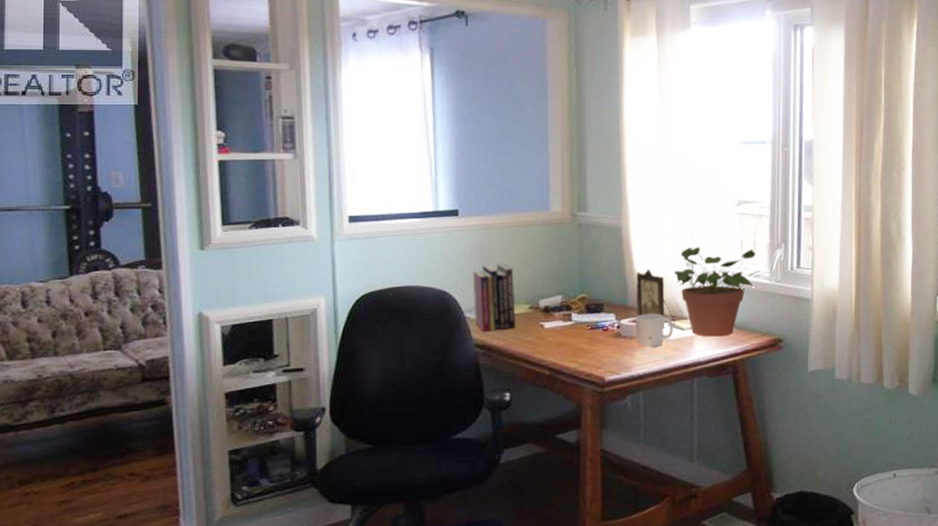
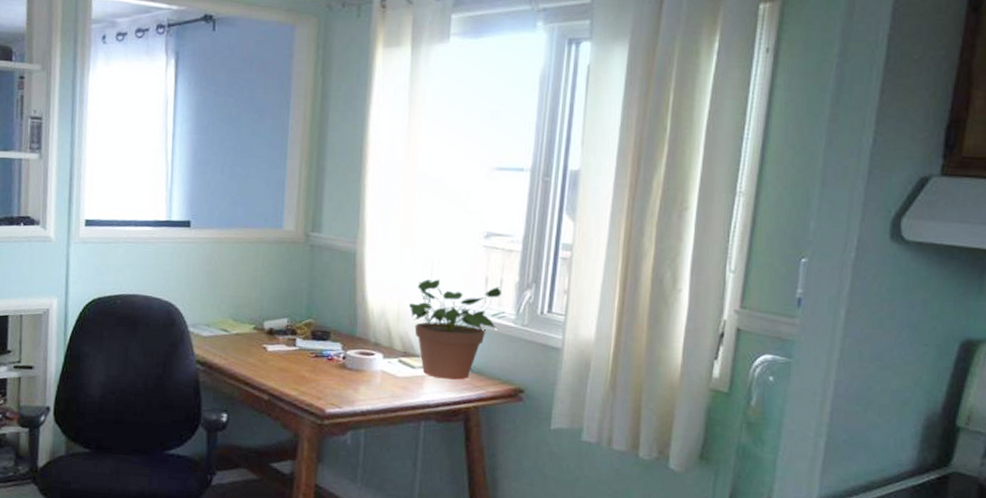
books: present [472,263,516,331] -> none [198,279,241,349]
mug: present [635,314,674,348] -> none [361,346,404,384]
photo frame: present [636,268,676,329] -> none [365,298,406,365]

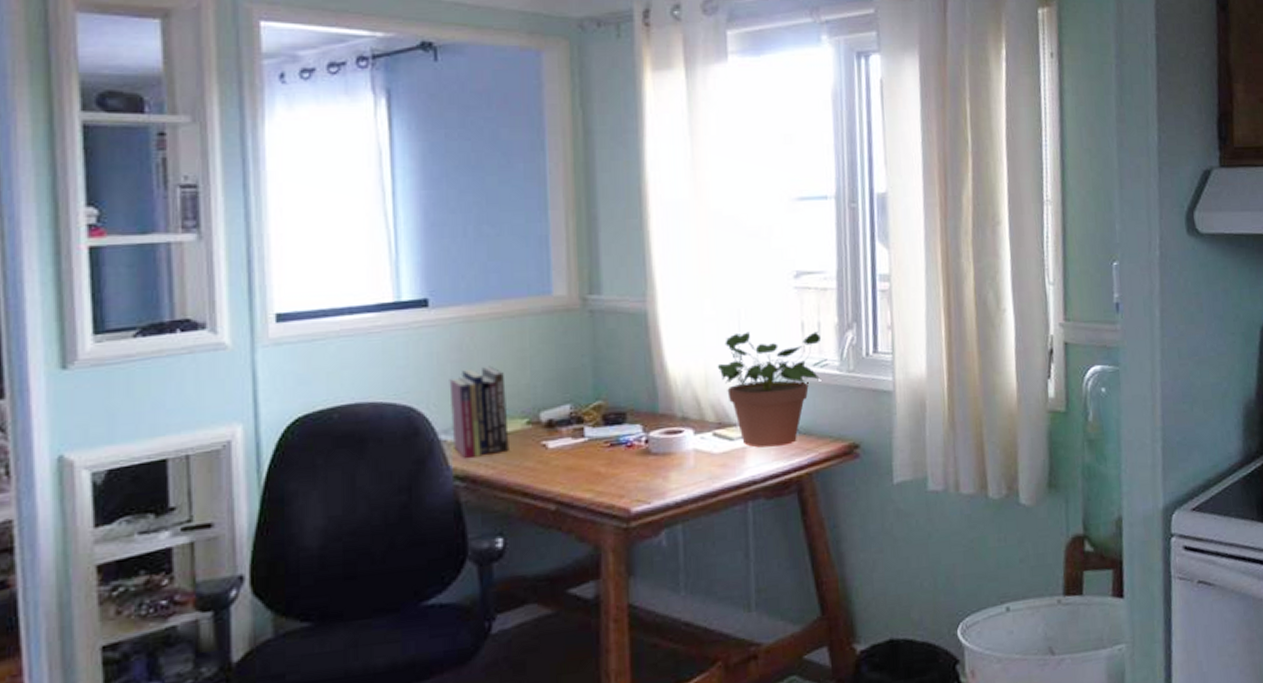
books: none [198,279,241,349] -> present [449,365,509,458]

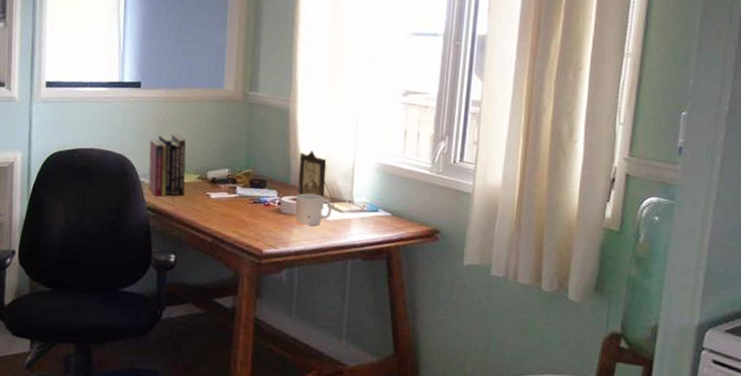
photo frame: none [668,363,722,440] -> present [298,150,335,209]
mug: none [668,421,719,467] -> present [295,193,332,227]
potted plant: present [717,331,835,447] -> none [336,132,428,222]

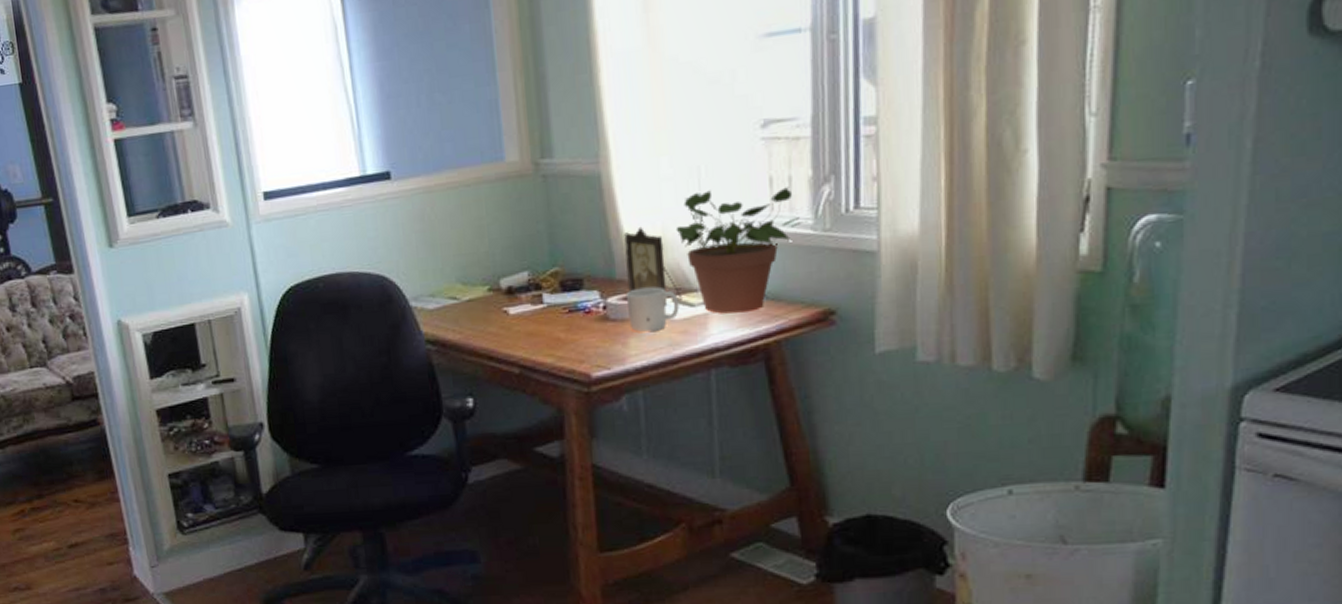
books: present [148,134,186,197] -> none [414,234,474,323]
potted plant: none [336,132,428,222] -> present [676,187,808,314]

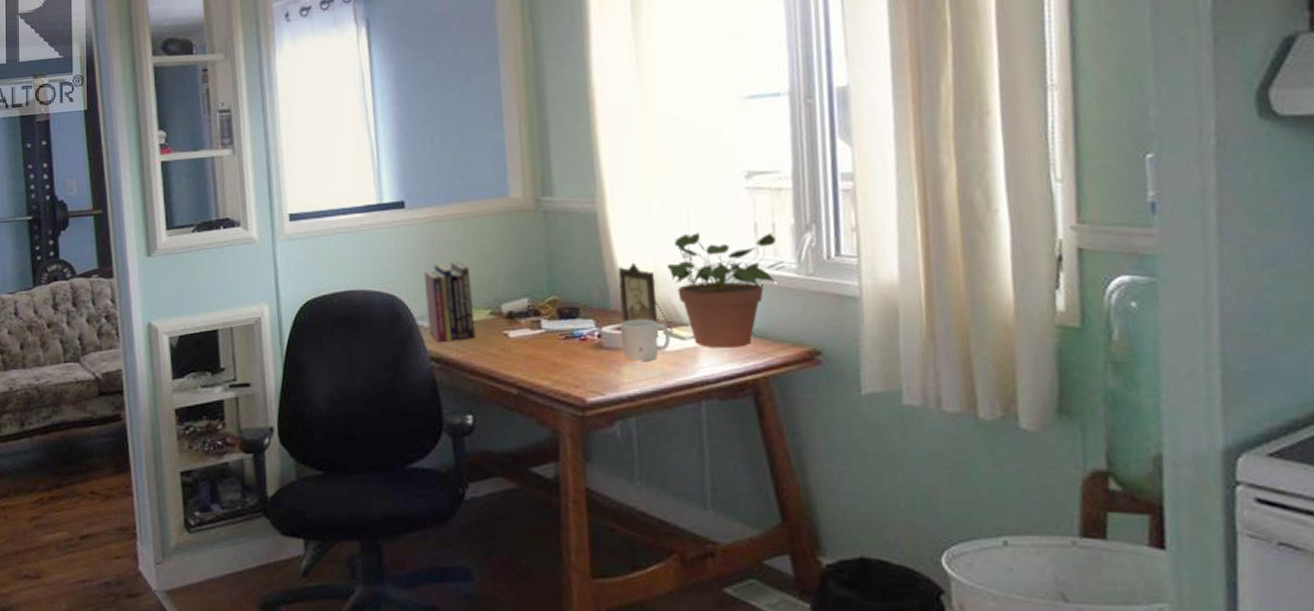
books: none [414,234,474,323] -> present [423,261,476,342]

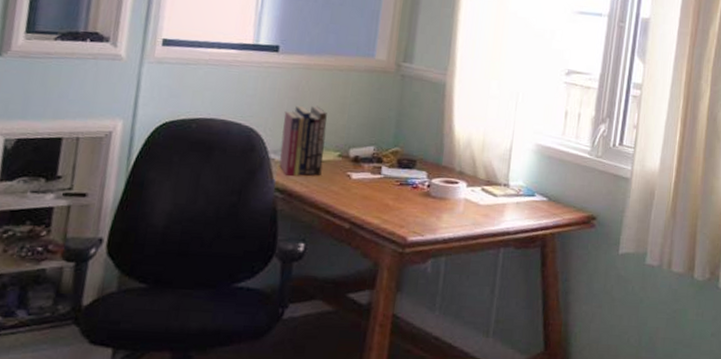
photo frame: present [618,262,673,338] -> none [449,128,489,193]
mug: present [619,319,671,362] -> none [445,175,486,212]
potted plant: present [666,232,792,348] -> none [493,112,587,208]

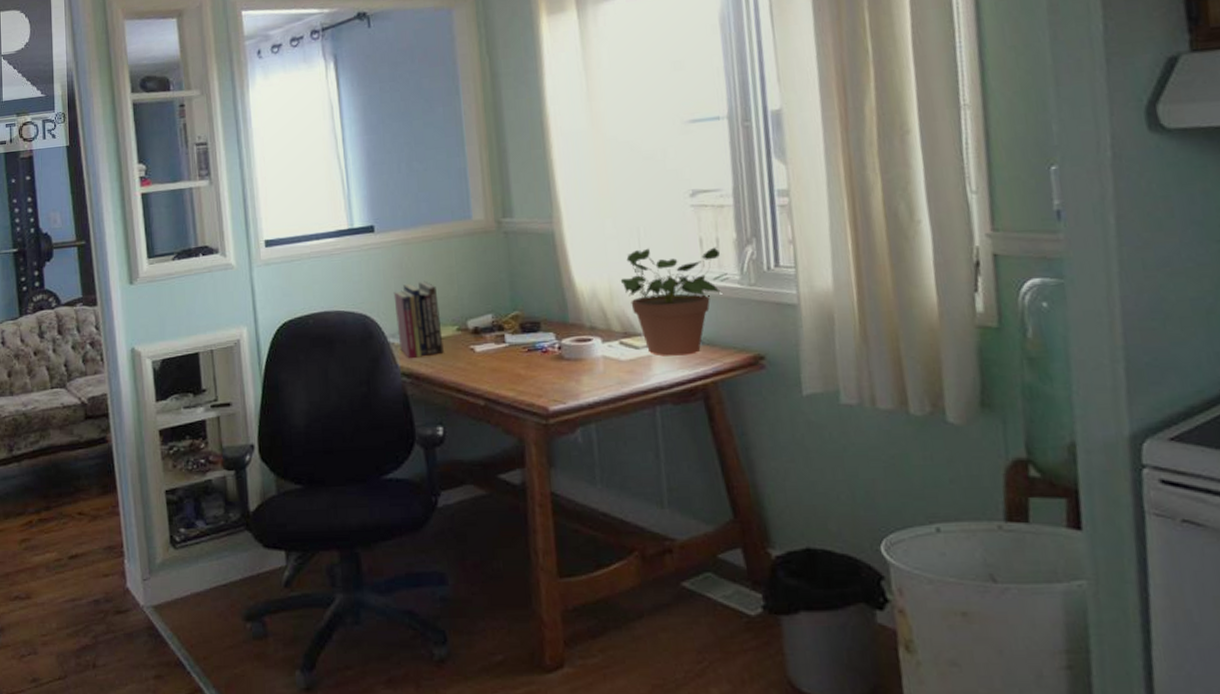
potted plant: none [493,112,587,208] -> present [620,247,735,356]

